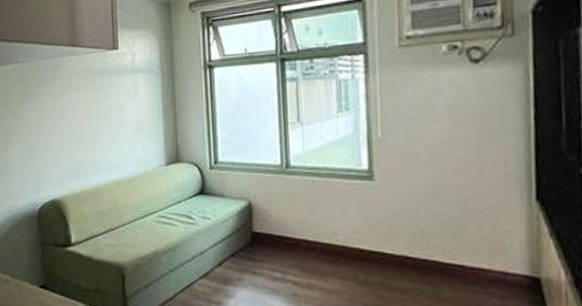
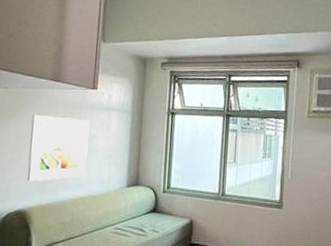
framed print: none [53,87,117,167] -> present [27,115,90,182]

